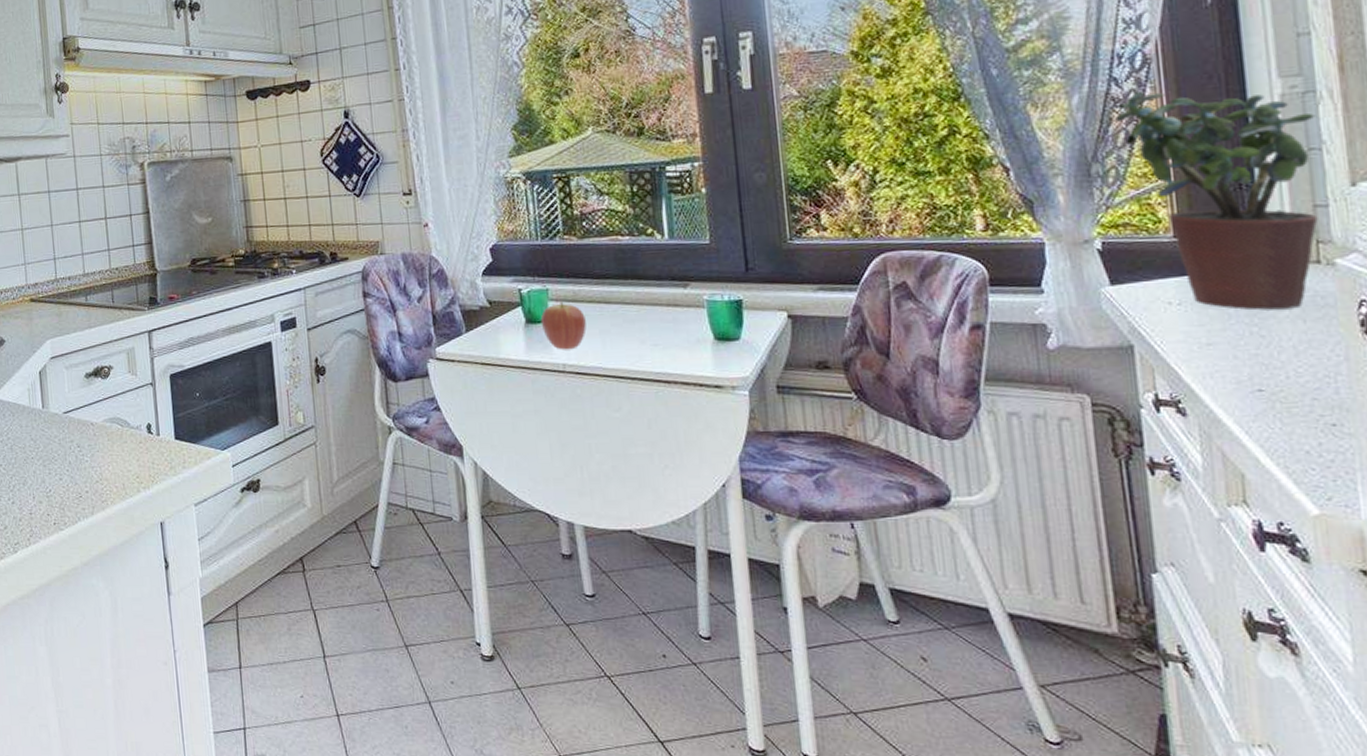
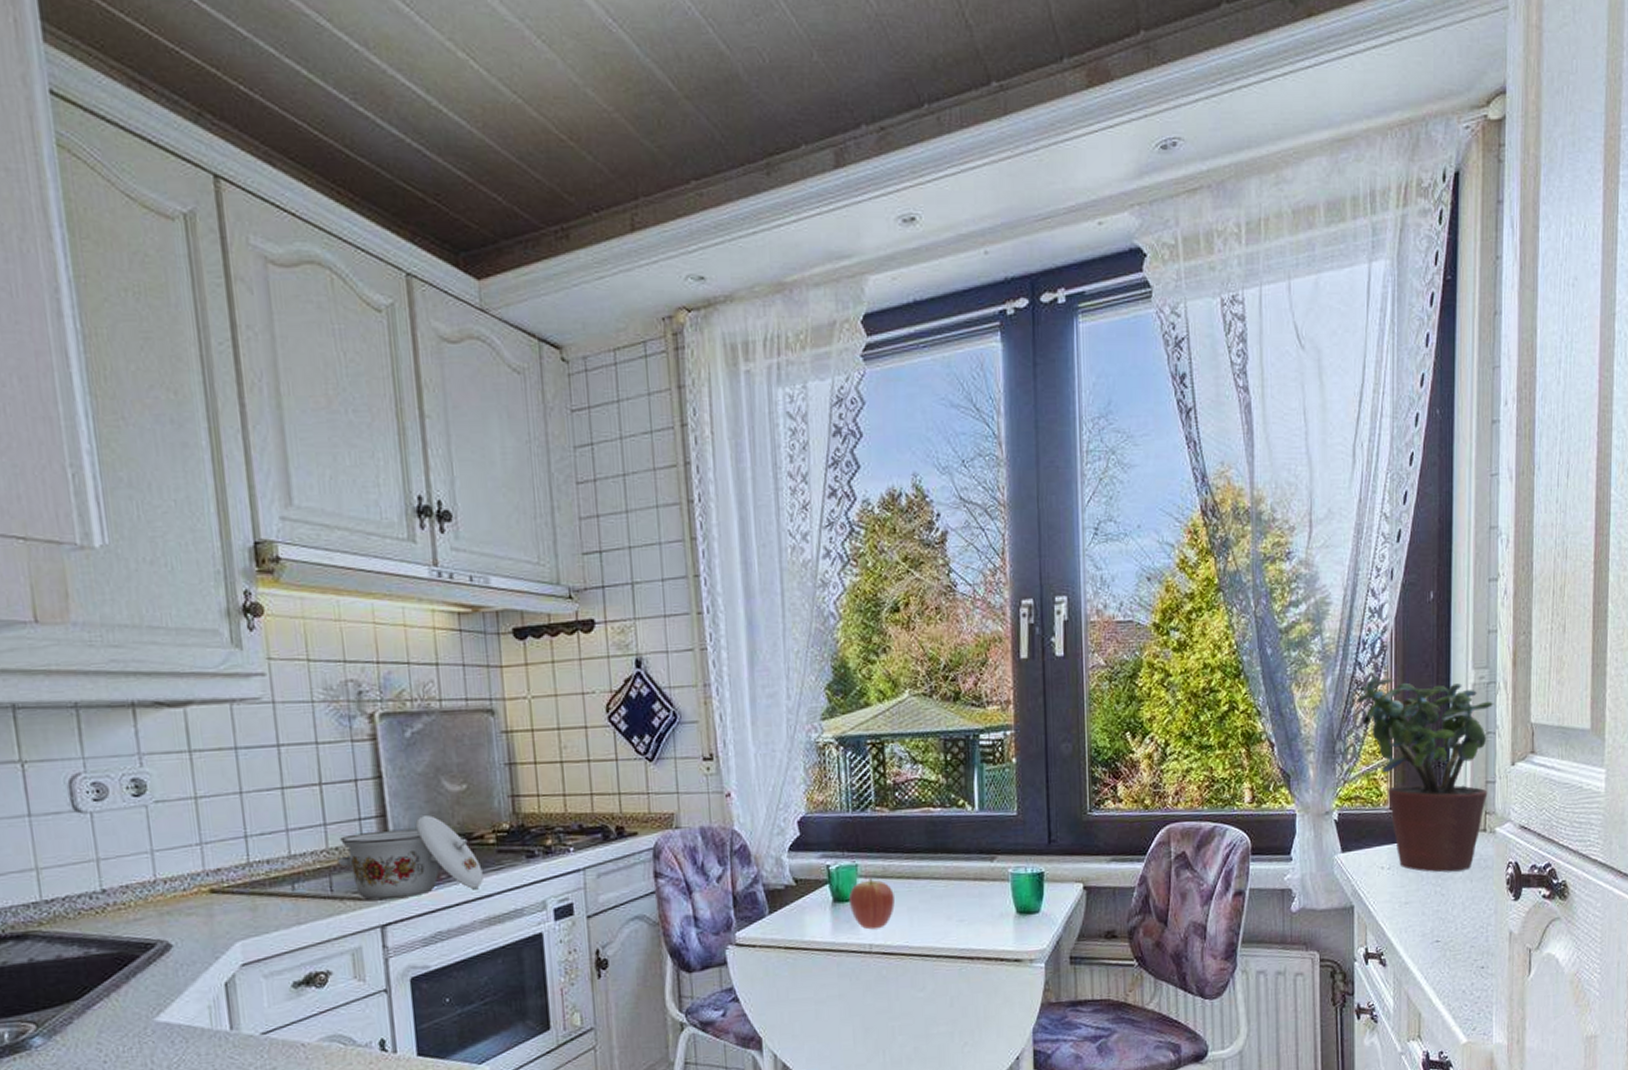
cooking pot: none [117,243,225,310] -> present [337,815,483,900]

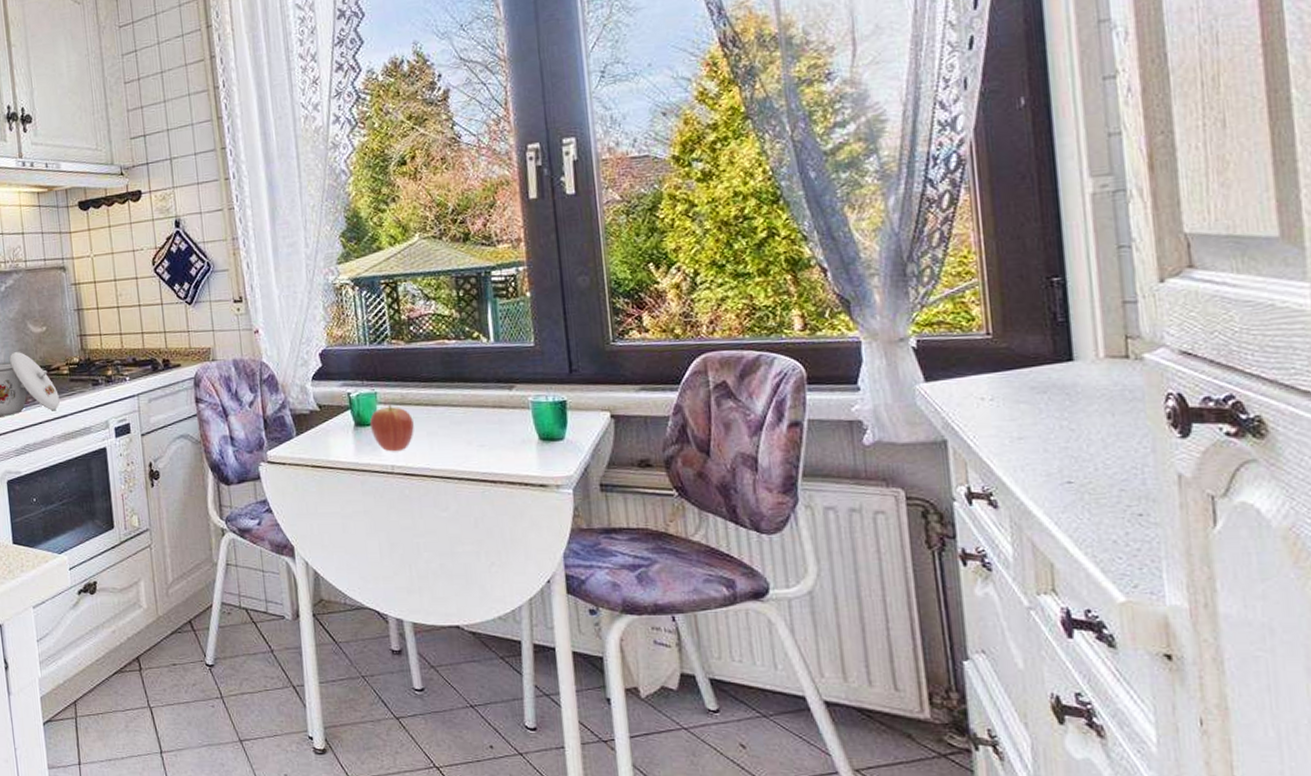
potted plant: present [1357,676,1494,873] -> none [930,192,1127,405]

